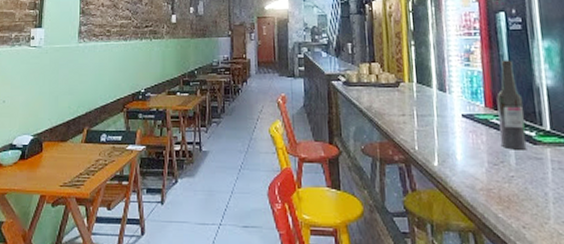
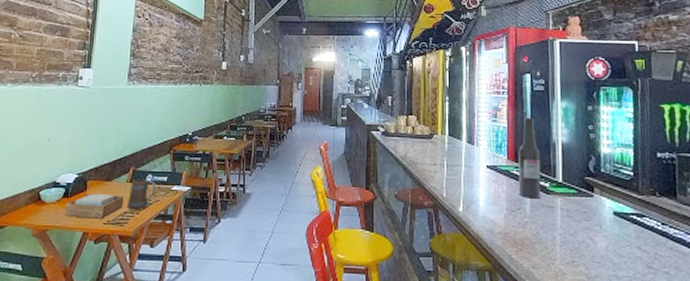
napkin holder: none [22,154,80,181] -> present [65,193,124,219]
beer mug: none [83,139,111,170] -> present [128,179,156,209]

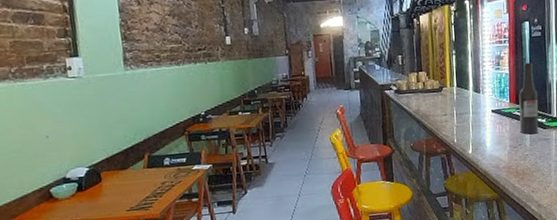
napkin holder: present [65,193,124,219] -> none [81,181,145,209]
beer mug: present [128,179,156,209] -> none [148,163,177,193]

